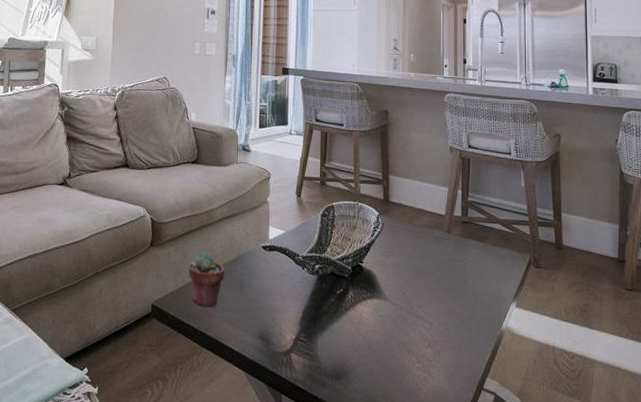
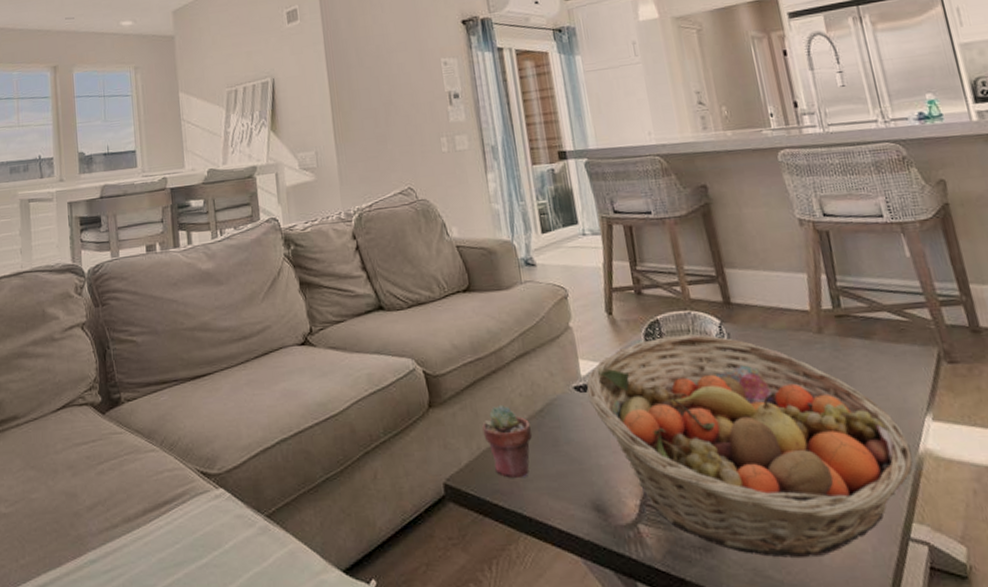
fruit basket: none [271,219,496,393] -> present [586,334,914,559]

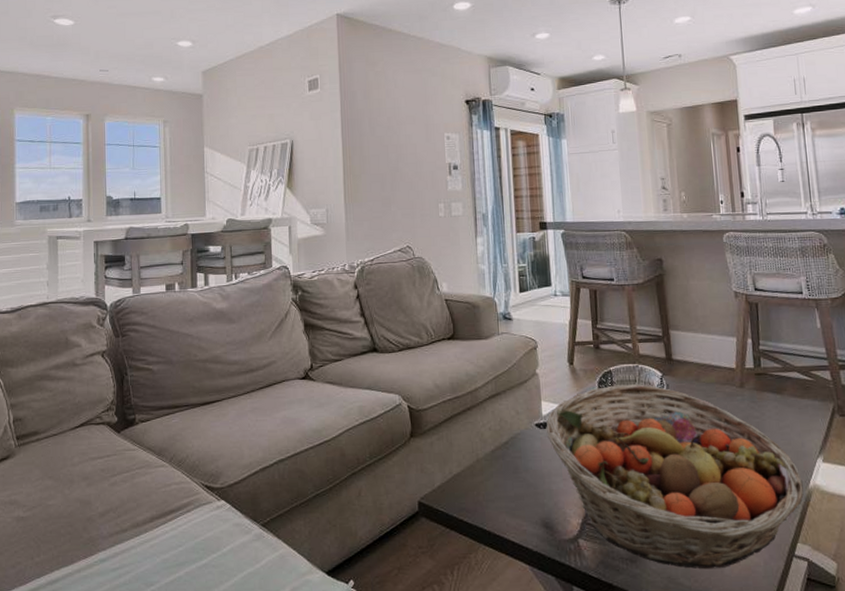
potted succulent: present [482,404,533,478] -> none [455,436,497,499]

